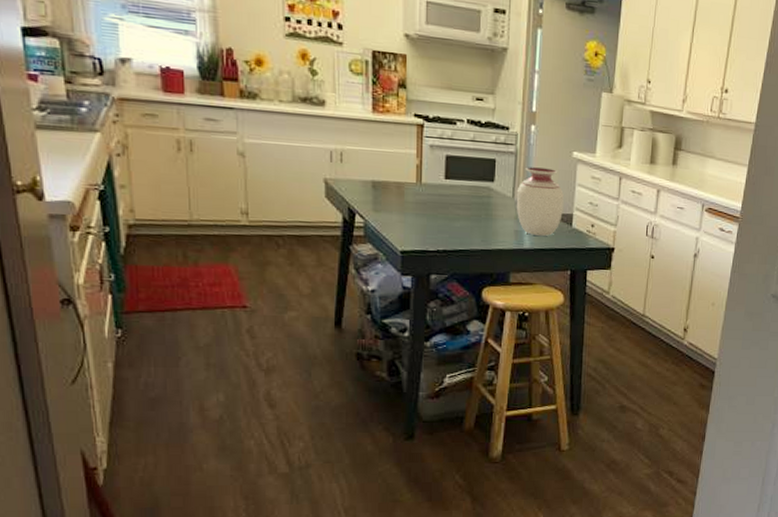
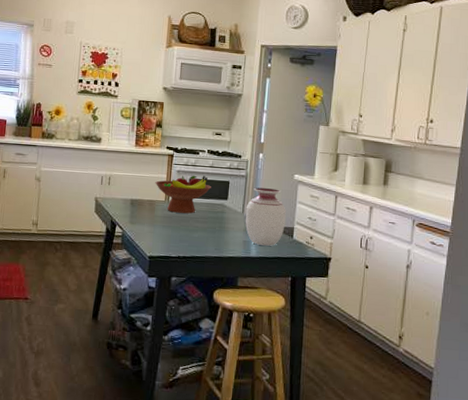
fruit bowl: none [402,151,474,199] -> present [155,175,211,214]

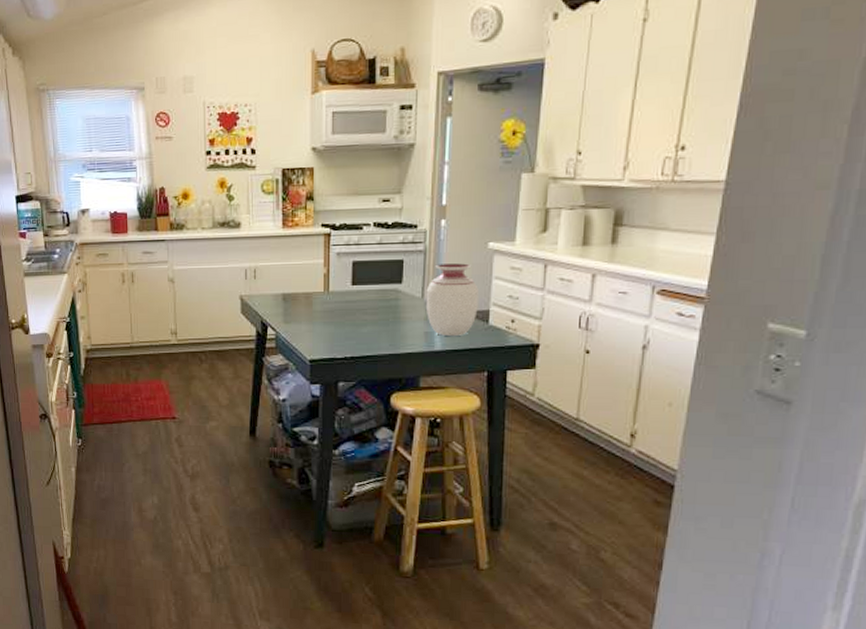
fruit bowl: present [155,175,211,214] -> none [310,256,381,305]

